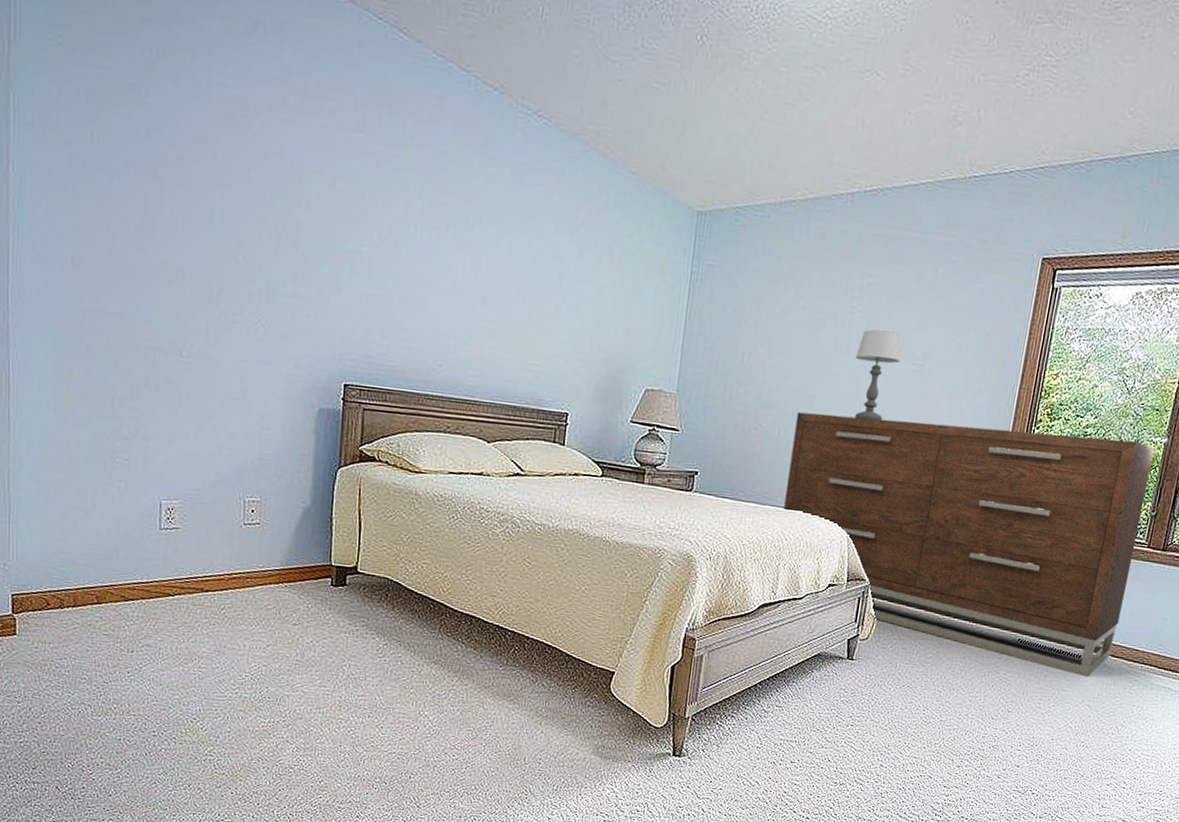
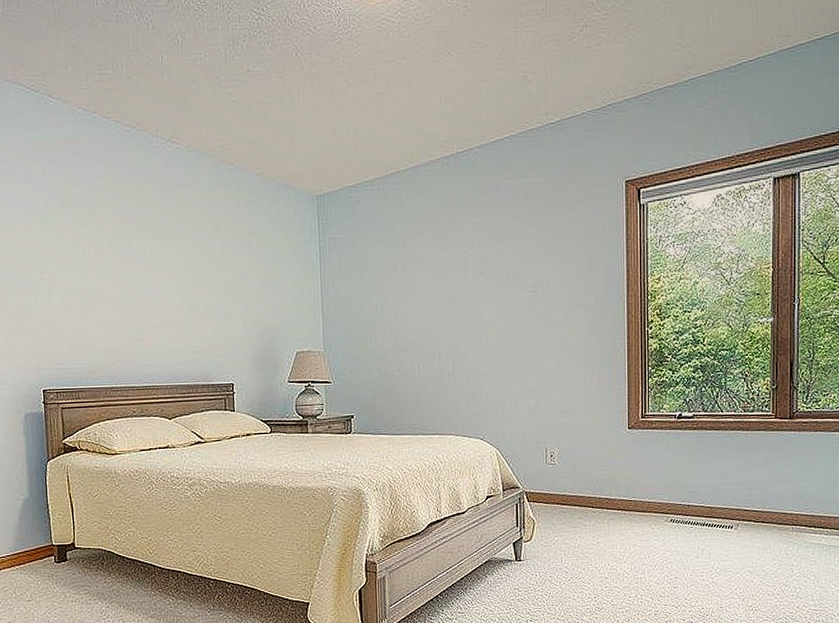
dresser: present [784,412,1155,677] -> none [432,325,763,546]
table lamp: present [855,329,901,420] -> none [475,267,515,347]

